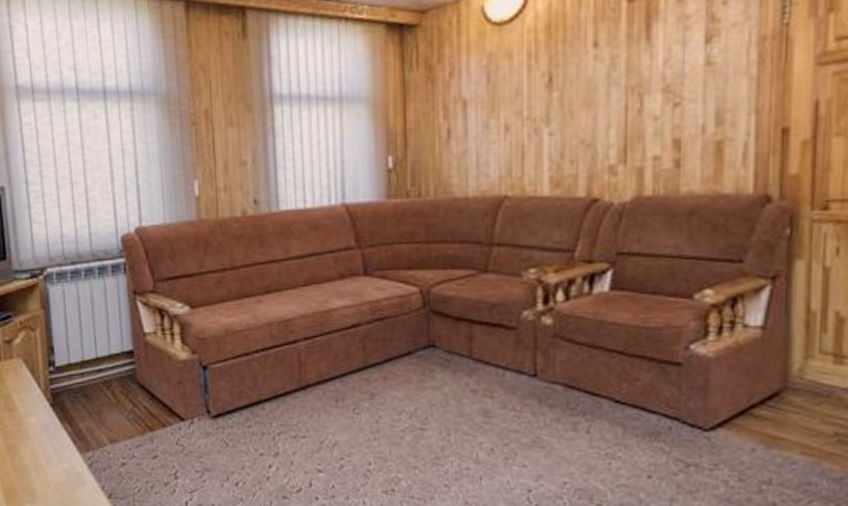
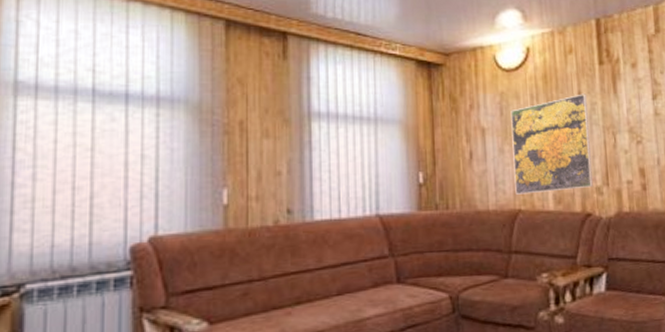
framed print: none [500,44,607,178] -> present [510,94,593,195]

